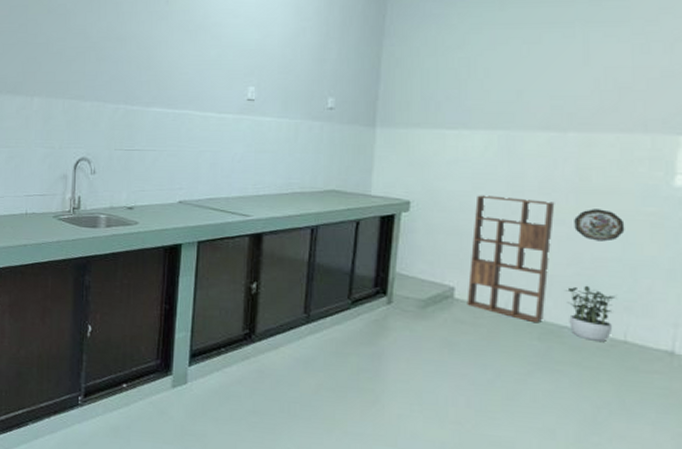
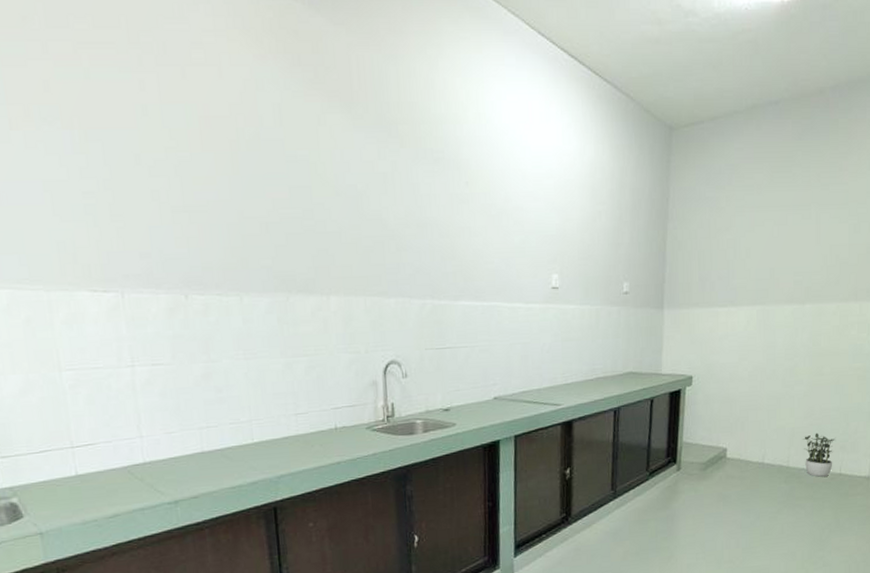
spice rack: present [467,195,555,323] -> none [735,364,796,469]
decorative plate: present [574,209,625,242] -> none [809,368,842,396]

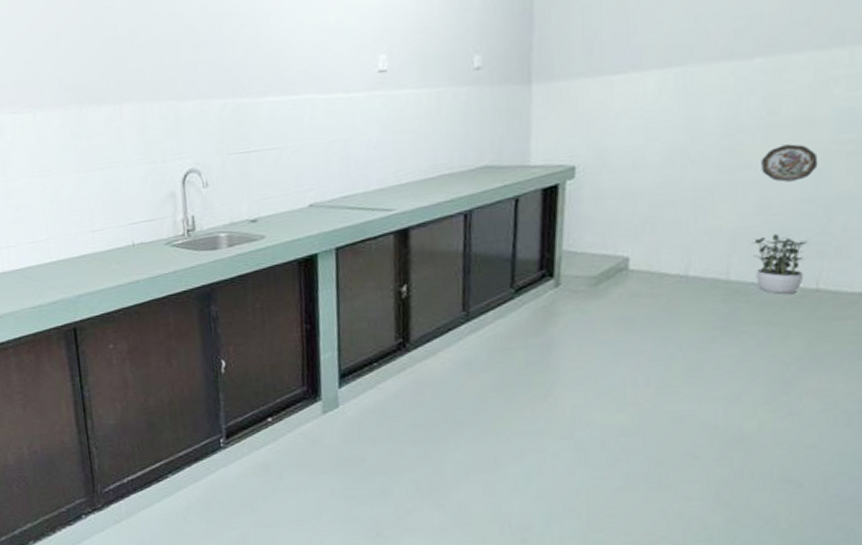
decorative plate: none [809,368,842,396] -> present [761,144,818,182]

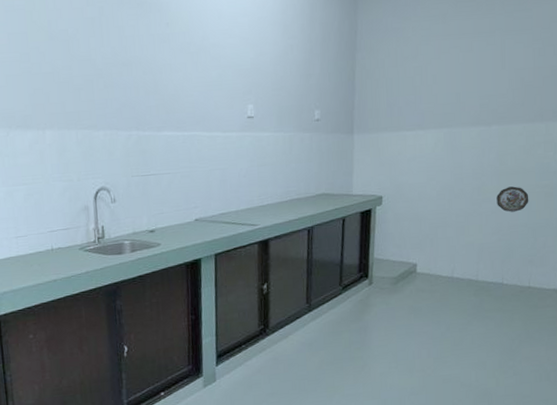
potted plant: present [752,233,808,294] -> none [491,248,524,290]

